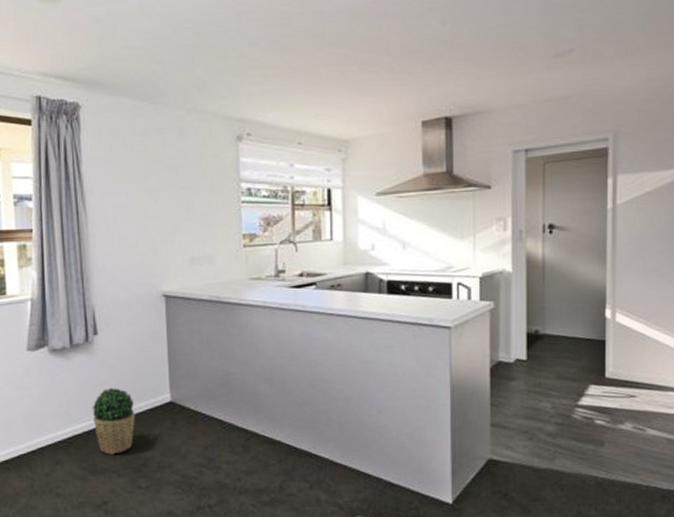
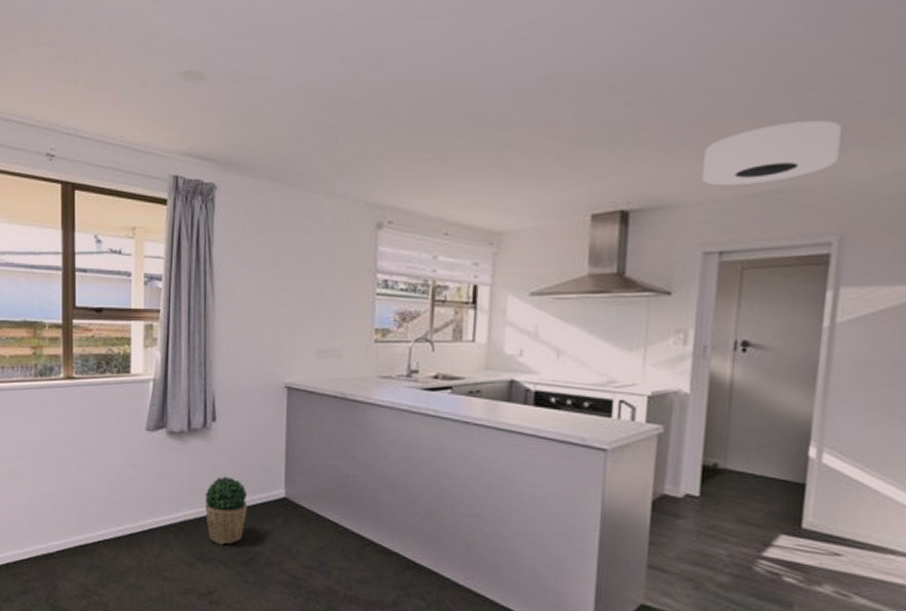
ceiling light: none [508,37,608,93] -> present [702,121,842,185]

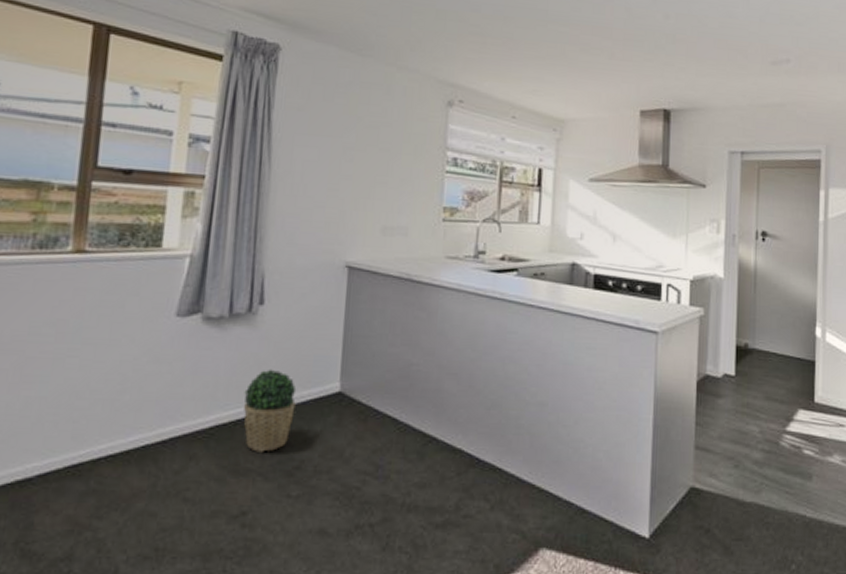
ceiling light: present [702,121,842,185] -> none [726,48,822,97]

